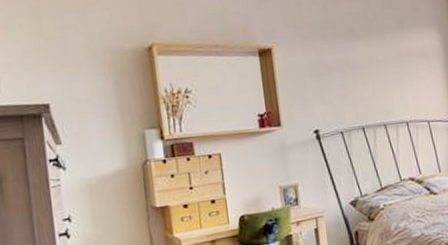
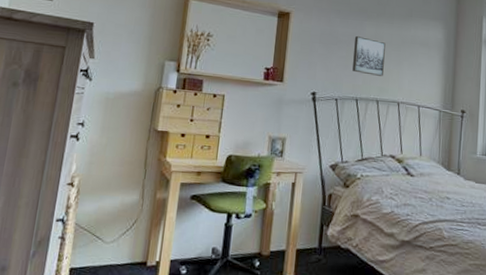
wall art: none [348,59,386,100] -> present [352,35,386,76]

